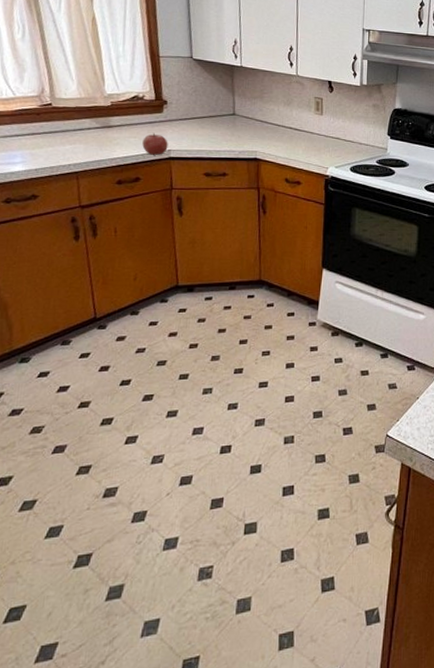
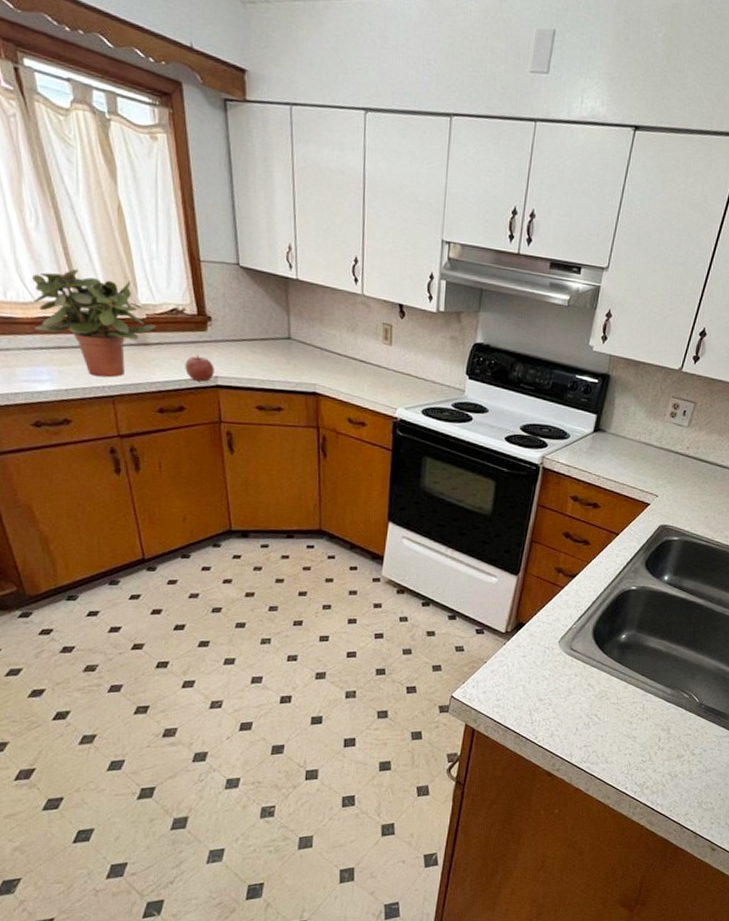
potted plant: none [13,69,119,157] -> present [32,268,156,377]

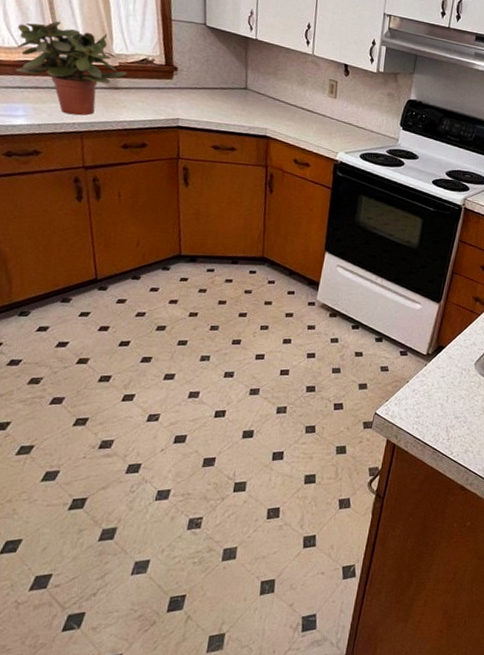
fruit: present [185,354,215,382] -> none [150,98,177,123]

